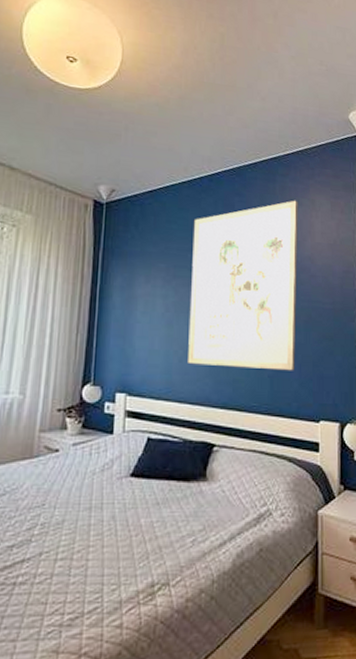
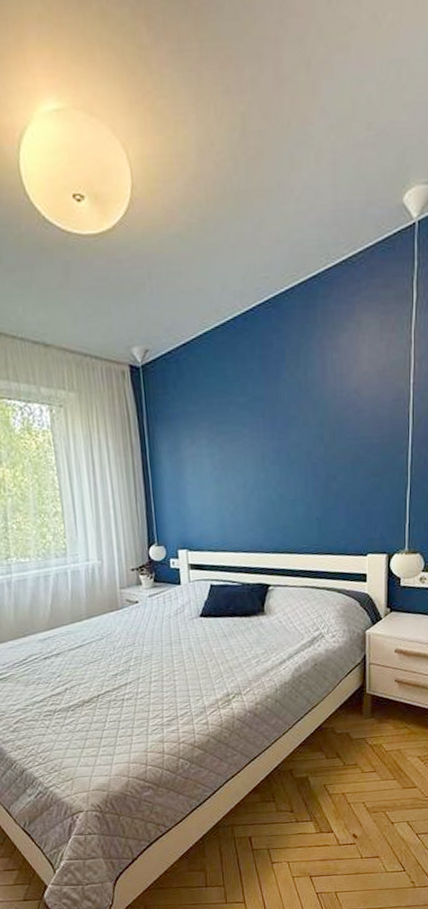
wall art: present [188,200,299,371] -> none [232,325,343,517]

